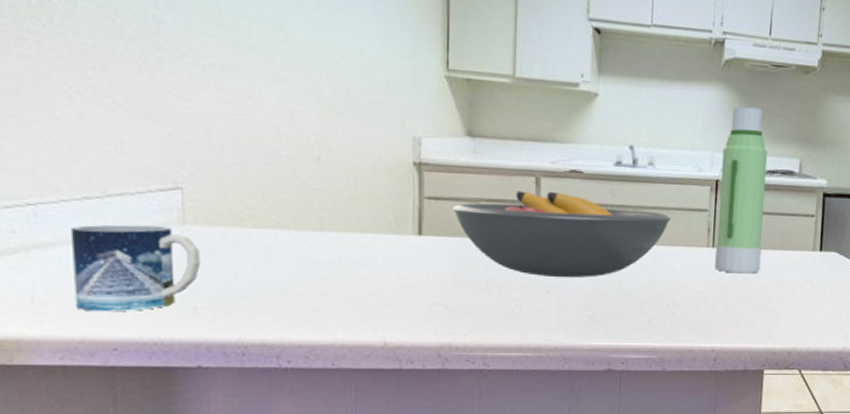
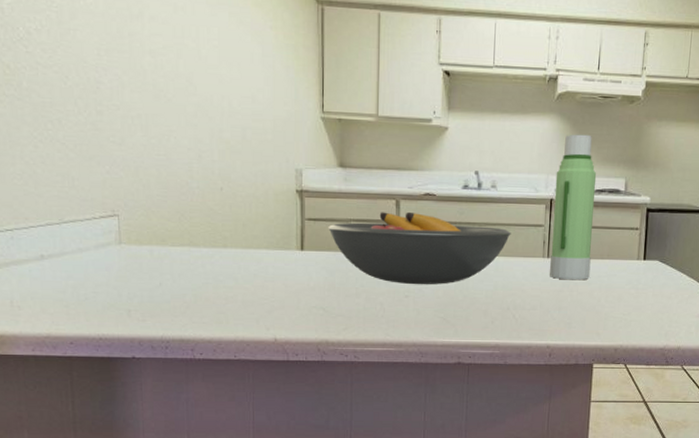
mug: present [70,224,201,312] -> none [37,245,134,314]

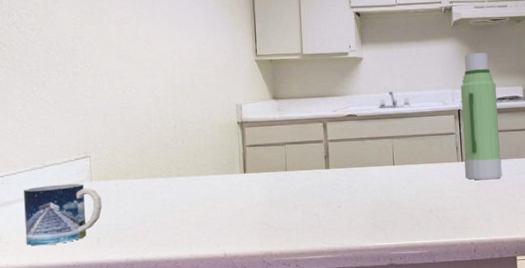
mug: none [37,245,134,314] -> present [23,183,103,246]
fruit bowl: present [328,212,511,285] -> none [266,132,427,196]

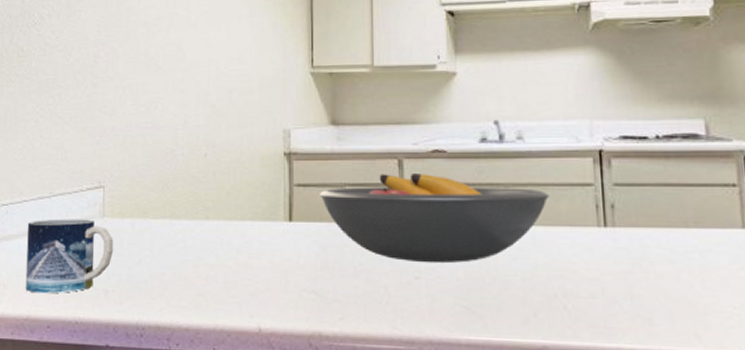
fruit bowl: none [266,132,427,196] -> present [320,174,550,264]
water bottle: present [460,52,502,180] -> none [602,67,672,258]

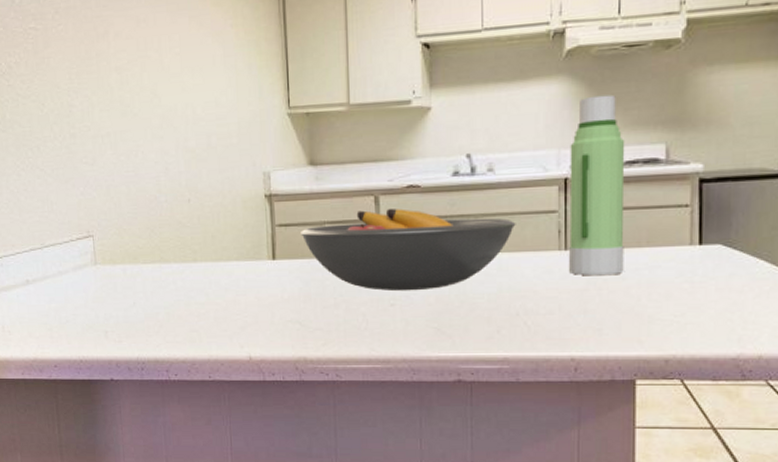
mug: present [25,219,114,294] -> none [23,267,109,337]
water bottle: none [602,67,672,258] -> present [569,94,625,276]

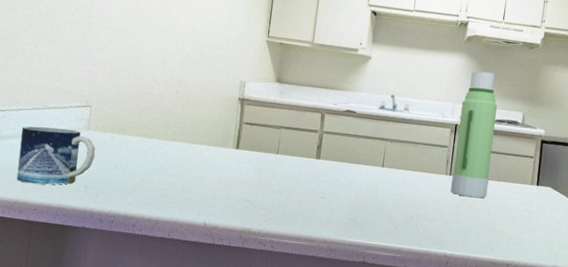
mug: none [23,267,109,337] -> present [16,126,96,185]
fruit bowl: present [301,209,516,291] -> none [261,122,419,190]

